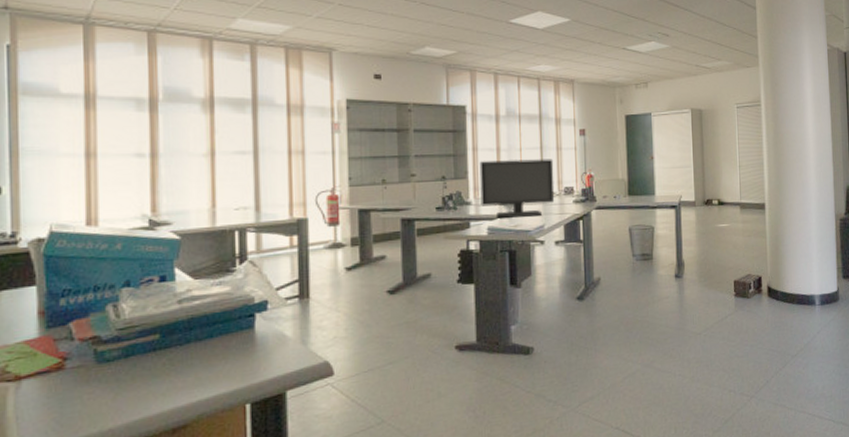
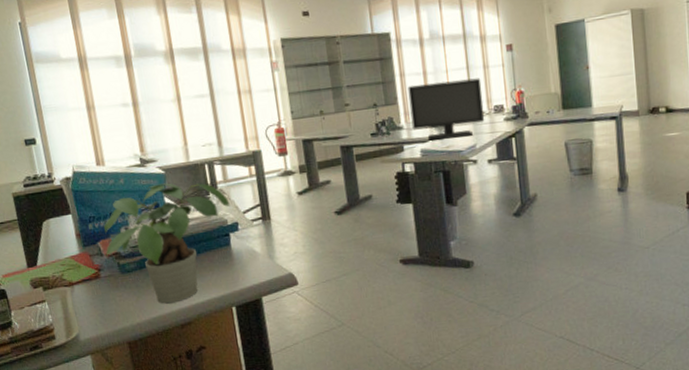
potted plant: none [78,251,261,402] -> present [103,183,230,304]

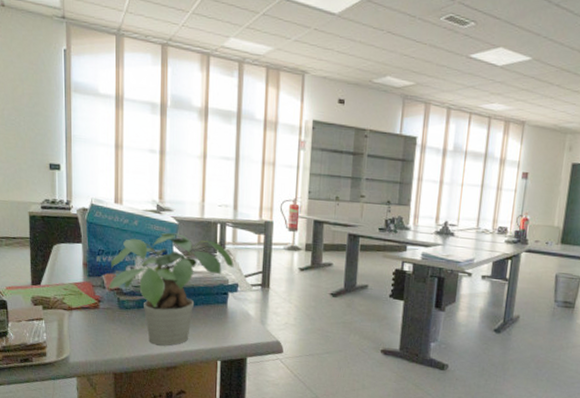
computer monitor: present [407,78,485,141] -> none [419,191,492,251]

